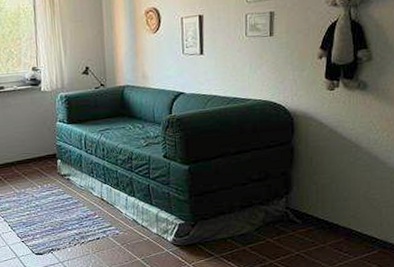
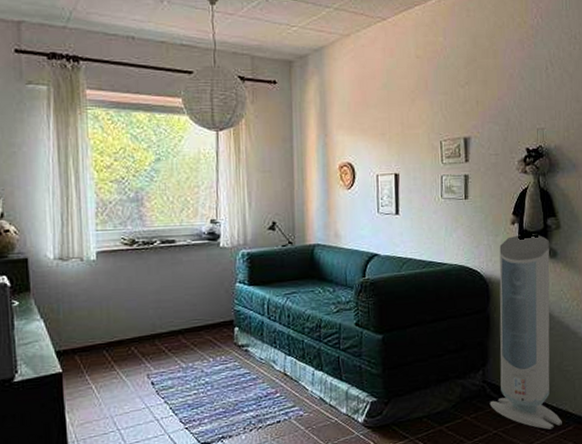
air purifier: none [292,67,366,253] -> present [489,234,562,430]

